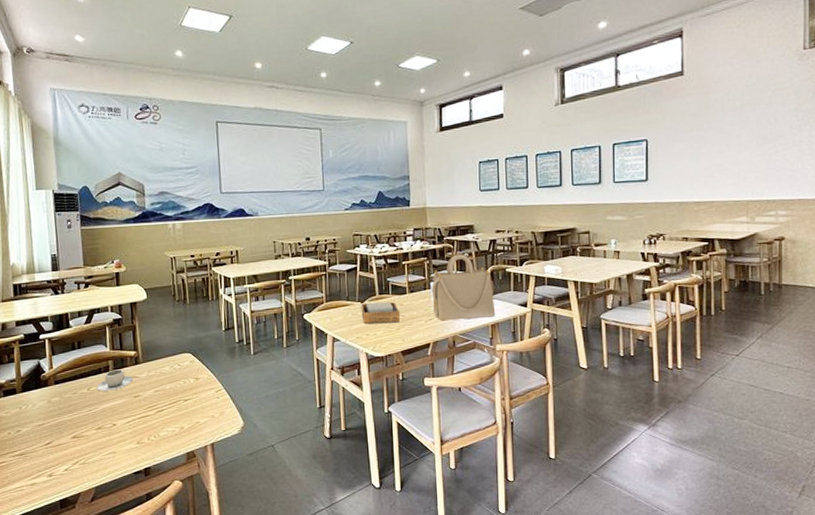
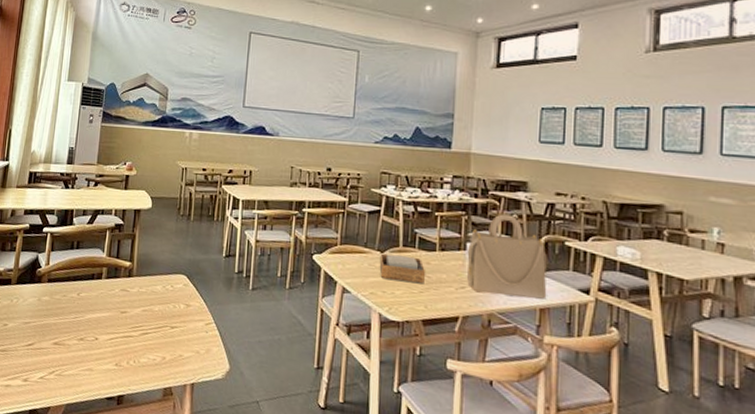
teacup: present [97,369,133,392] -> none [87,278,124,301]

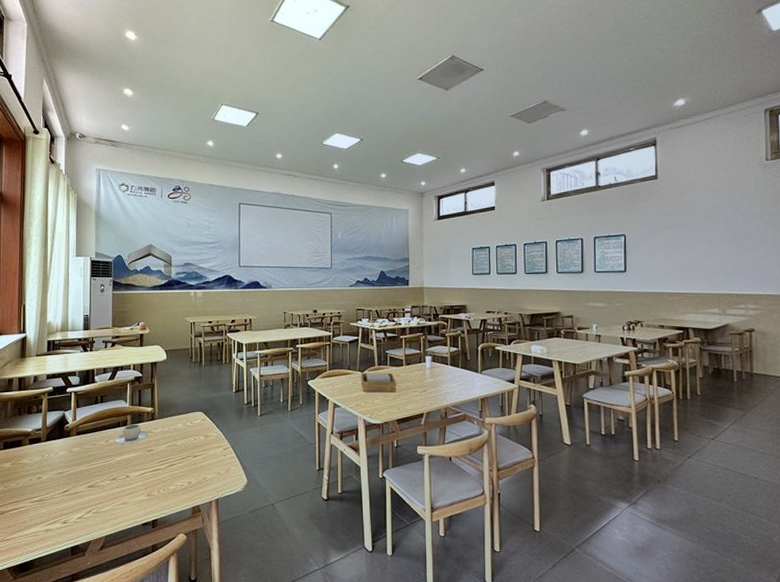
teacup: none [87,278,124,301] -> present [115,424,148,444]
handbag: present [467,214,549,299] -> none [426,331,485,393]

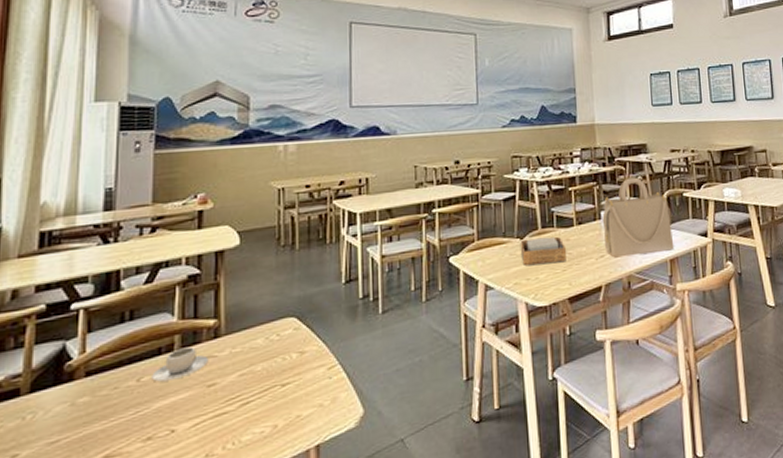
handbag: none [426,331,485,393] -> present [602,177,675,257]

